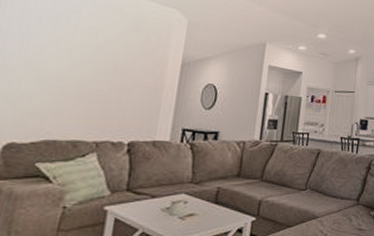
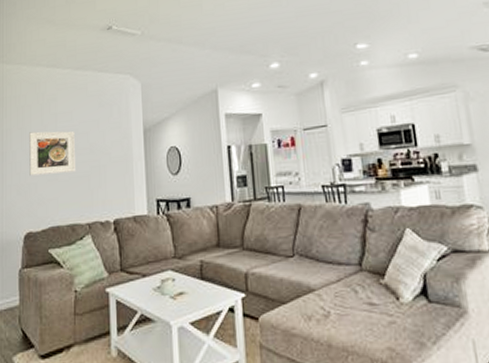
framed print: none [25,38,97,89] -> present [29,131,75,176]

